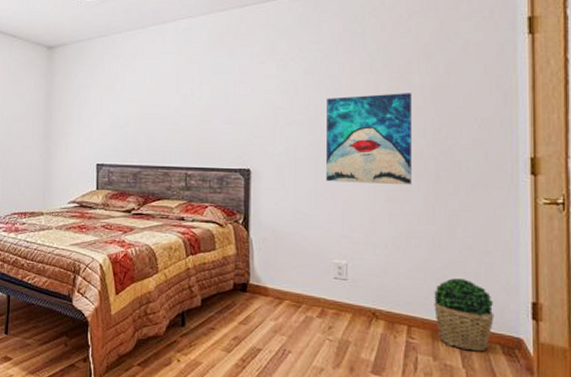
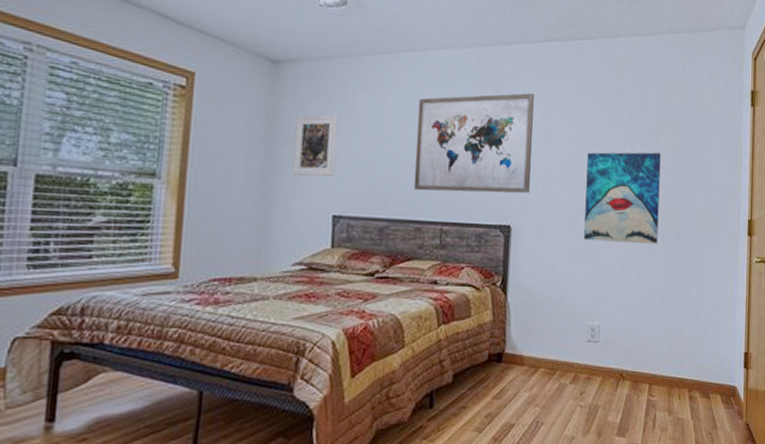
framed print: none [65,84,98,135] -> present [292,114,339,177]
wall art: none [160,47,270,141] -> present [413,92,535,194]
potted plant: present [434,278,494,352] -> none [671,334,717,403]

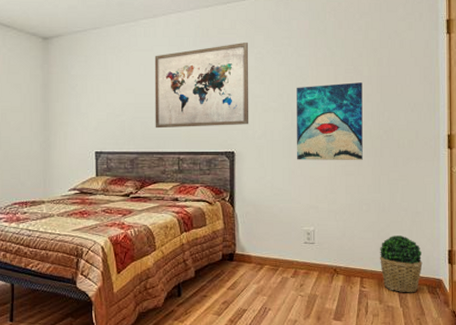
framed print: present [292,114,339,177] -> none [63,74,95,124]
potted plant: none [671,334,717,403] -> present [380,235,423,293]

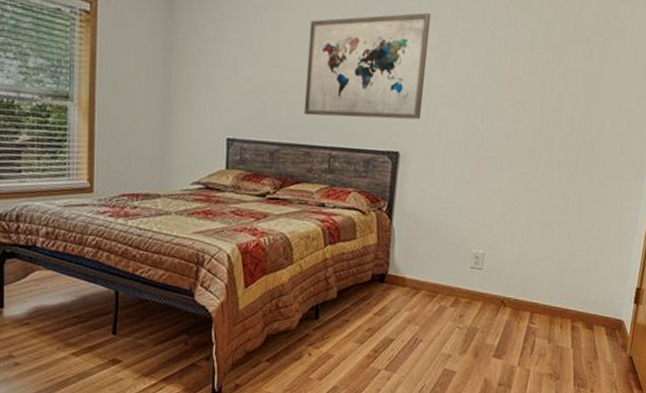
wall art: present [297,82,363,161] -> none [474,76,566,176]
potted plant: present [380,235,423,293] -> none [555,267,605,334]

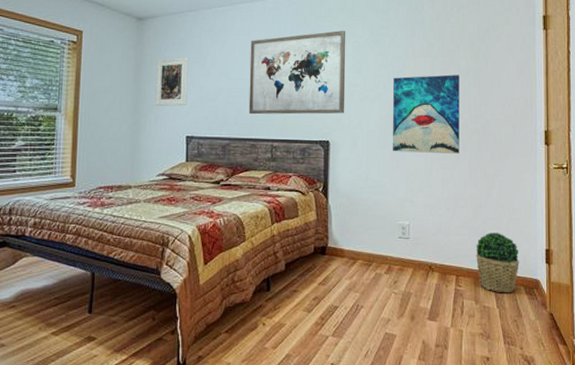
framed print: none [189,38,232,101] -> present [155,57,188,107]
wall art: none [474,76,566,176] -> present [393,74,460,155]
potted plant: none [555,267,605,334] -> present [476,233,520,293]

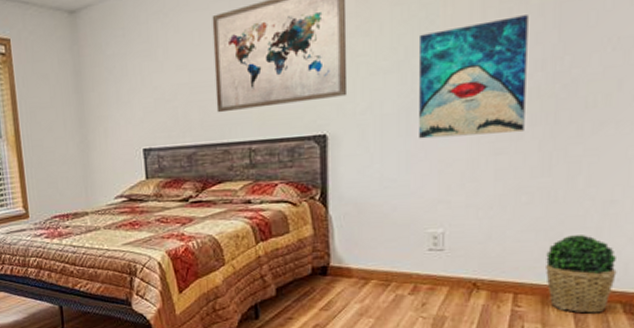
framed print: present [155,57,188,107] -> none [98,51,140,118]

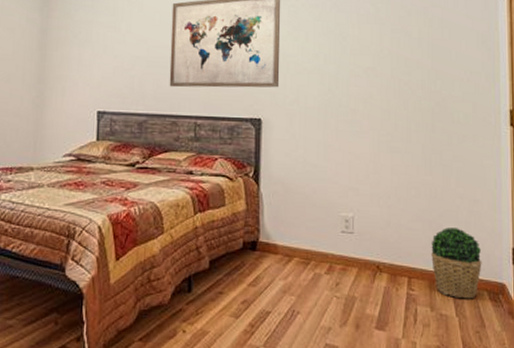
wall art: present [419,15,528,139] -> none [334,44,411,136]

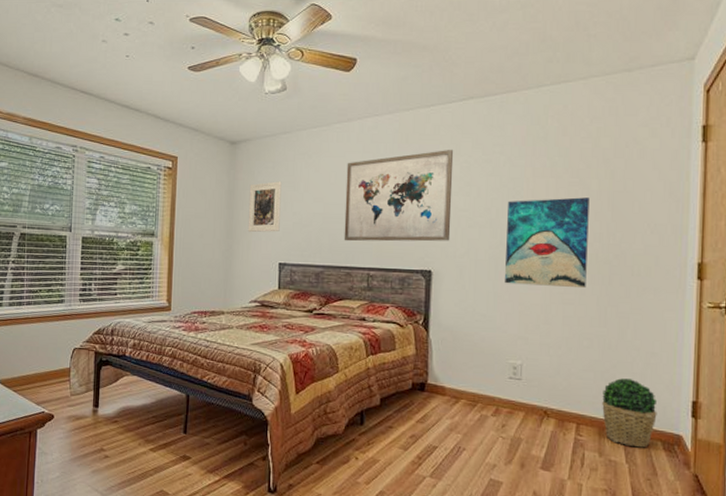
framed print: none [62,21,101,77] -> present [247,181,282,233]
wall art: none [334,44,411,136] -> present [505,197,590,289]

